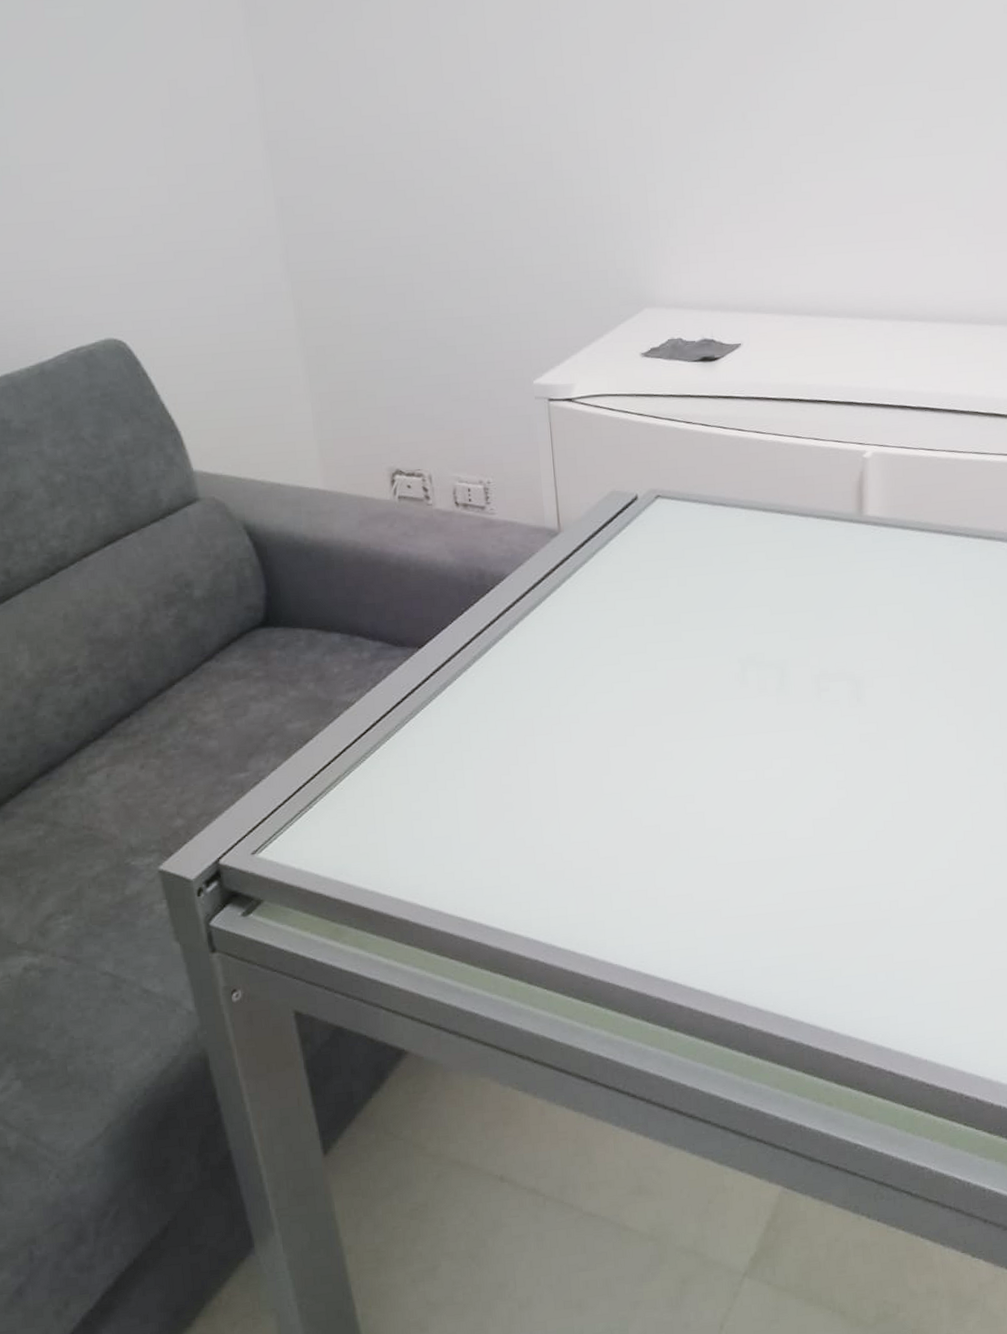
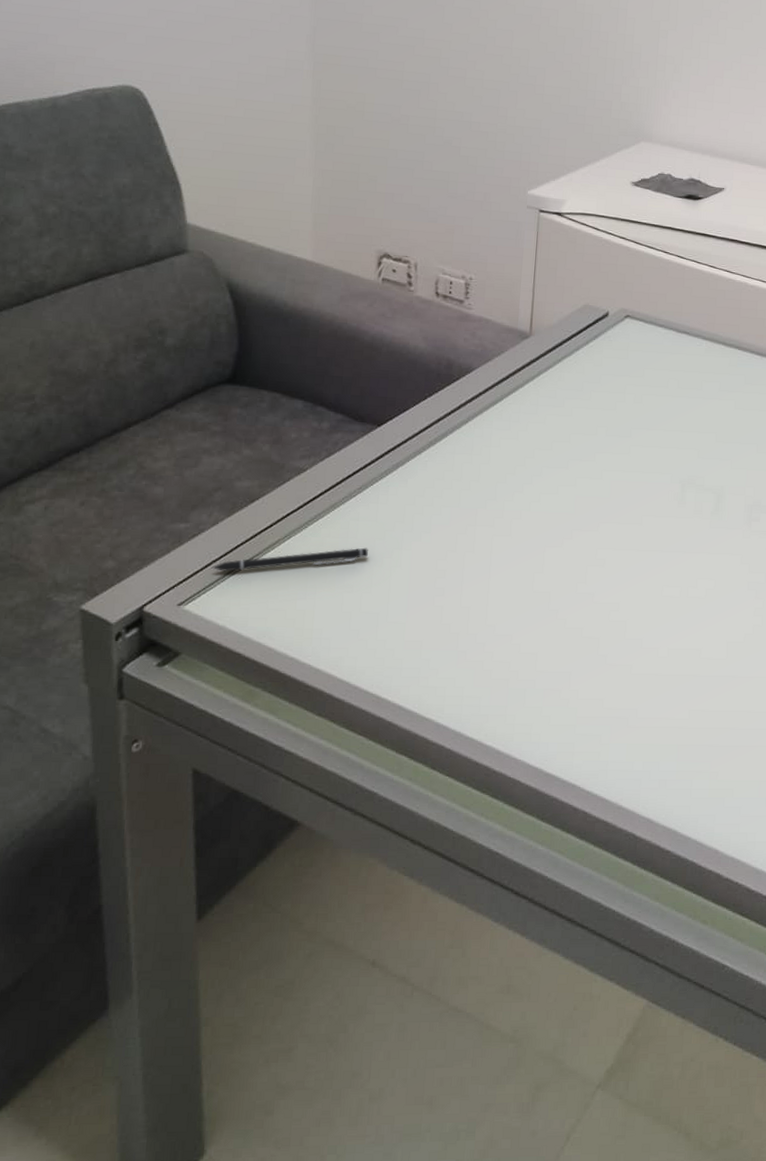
pen: none [278,772,430,815] -> present [211,547,368,572]

